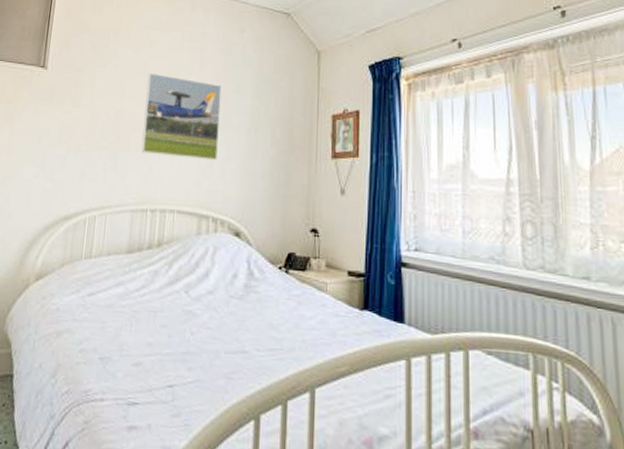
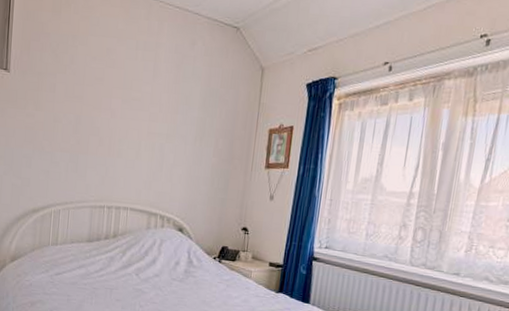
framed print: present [141,73,222,161] -> none [99,80,173,166]

